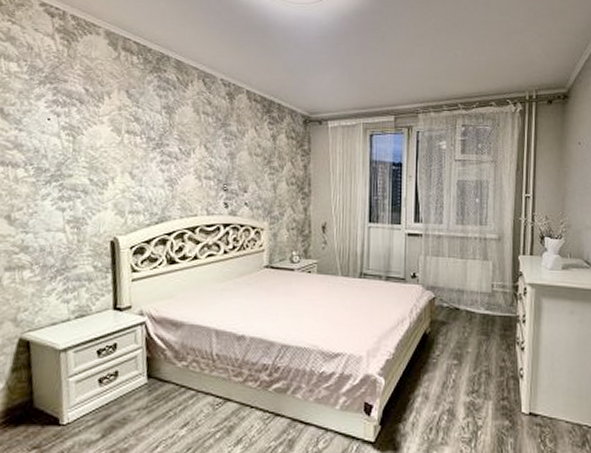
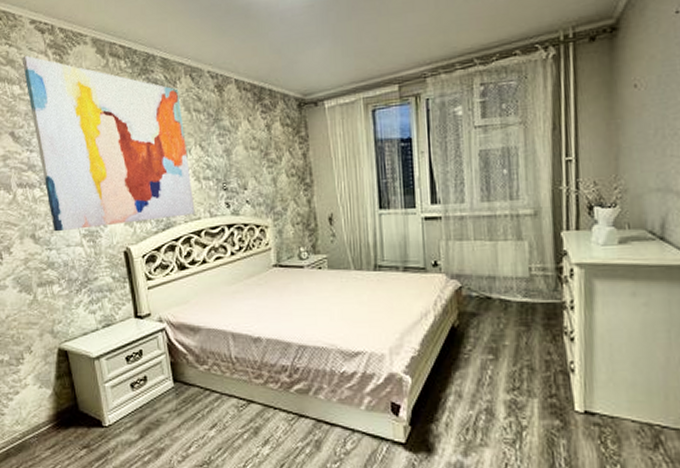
wall art: none [24,35,193,215] -> present [22,55,195,232]

